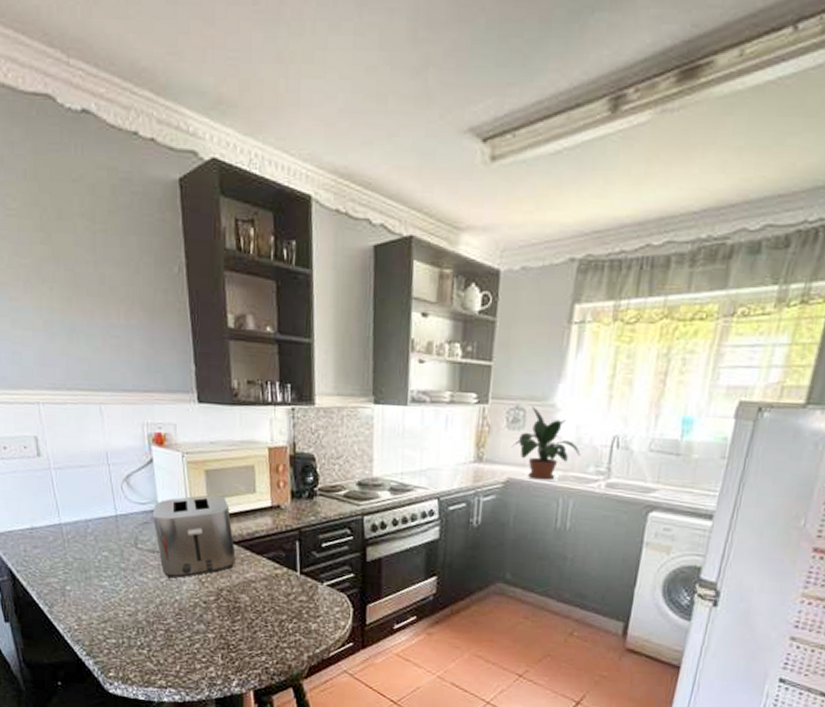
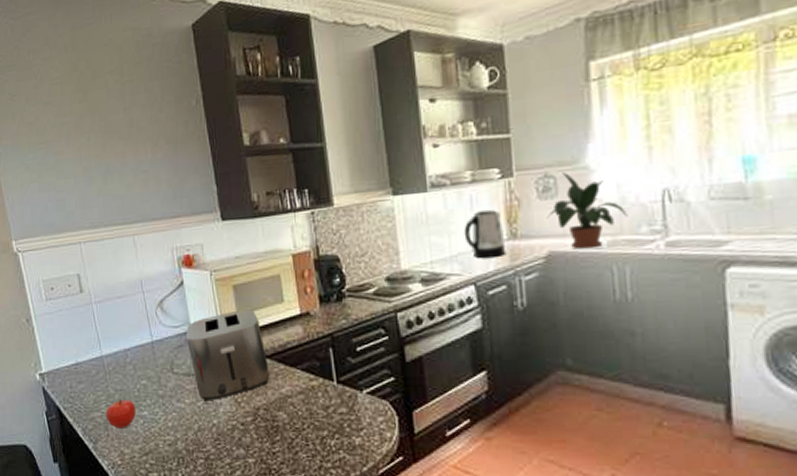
fruit: none [63,568,96,596] -> present [105,399,137,428]
kettle: none [435,430,472,477] -> present [464,209,506,259]

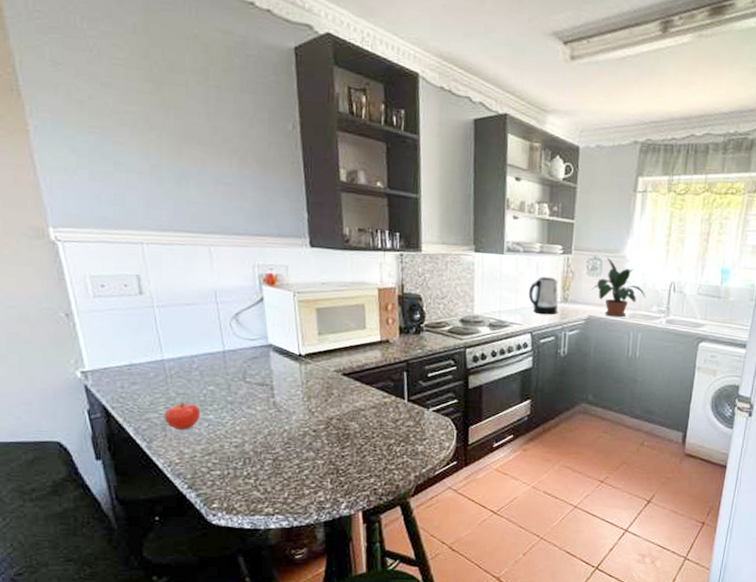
toaster: present [186,309,270,401] -> none [262,331,346,410]

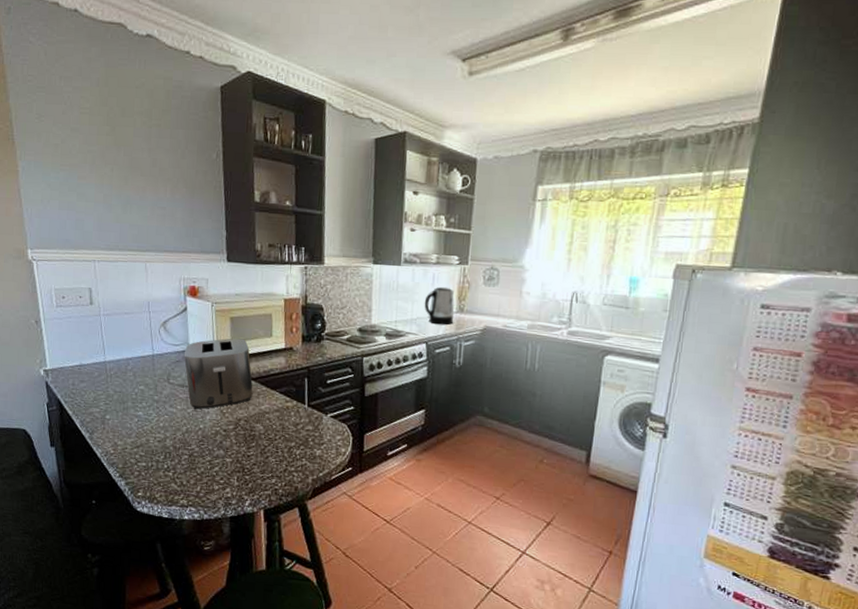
fruit: present [164,403,201,430] -> none [103,400,132,424]
toaster: none [262,331,346,410] -> present [183,338,253,409]
potted plant: present [591,257,646,318] -> none [487,267,546,329]

